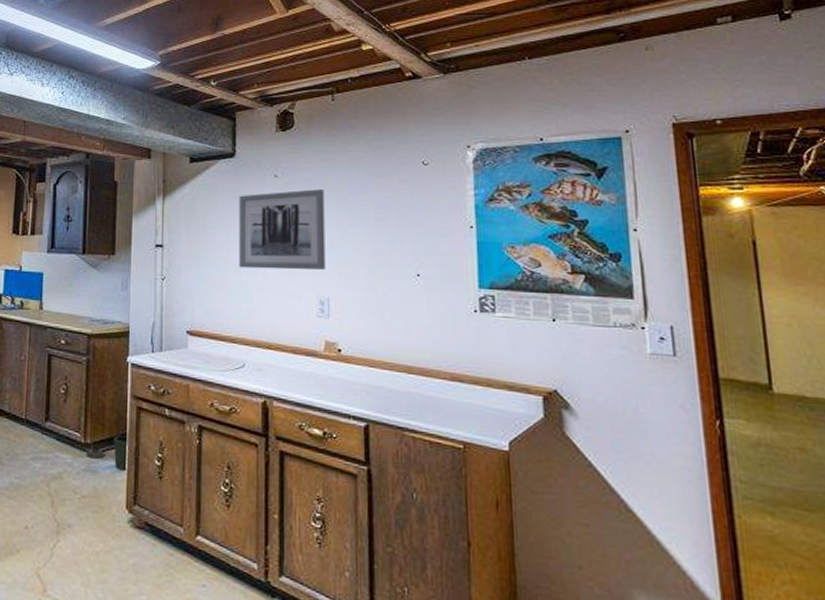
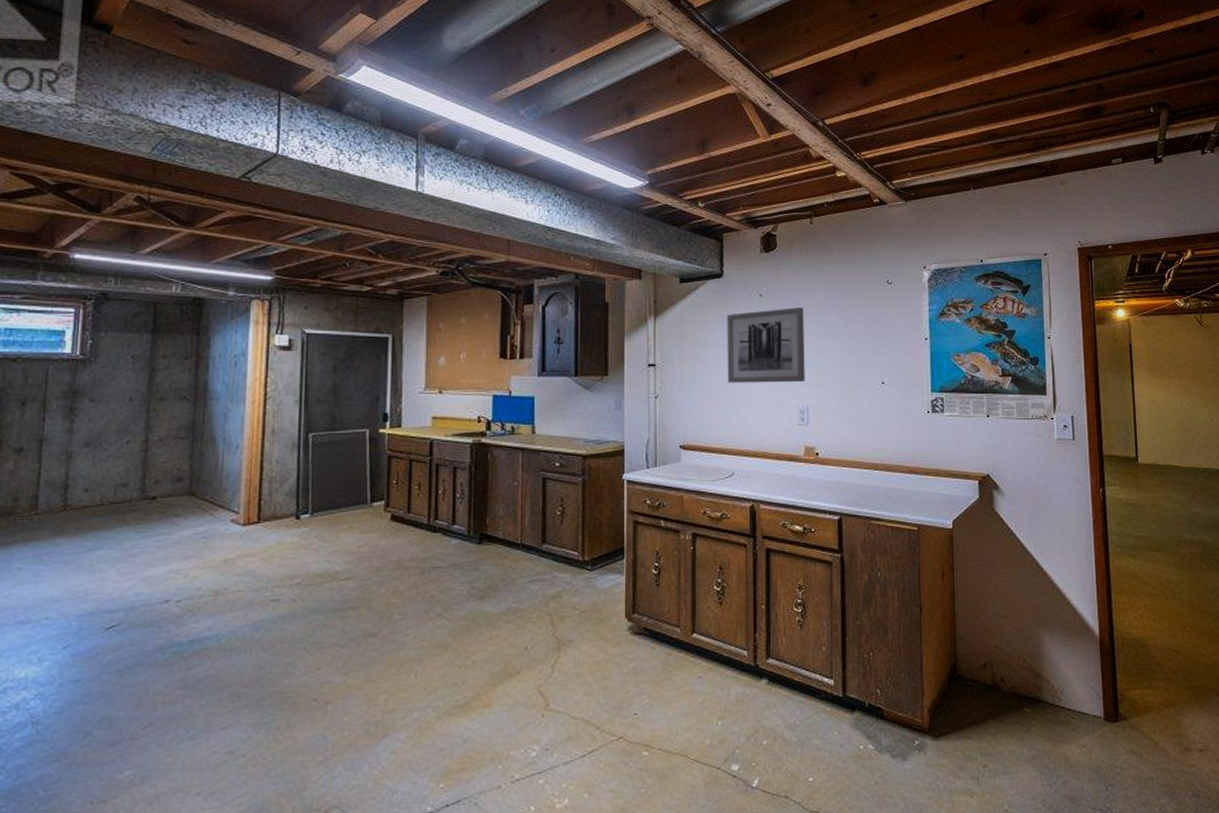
trash can: present [86,435,129,471] -> none [585,550,627,582]

